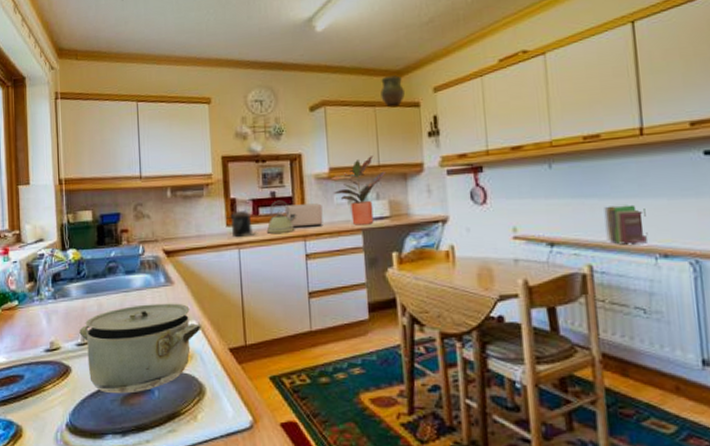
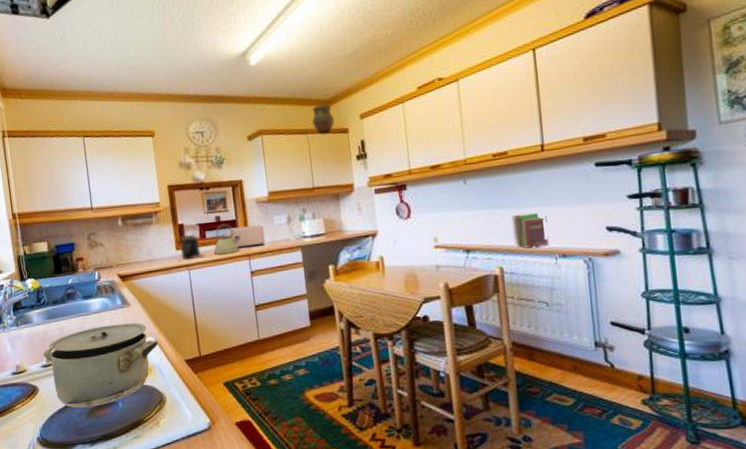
potted plant: present [330,156,387,226] -> none [270,179,321,243]

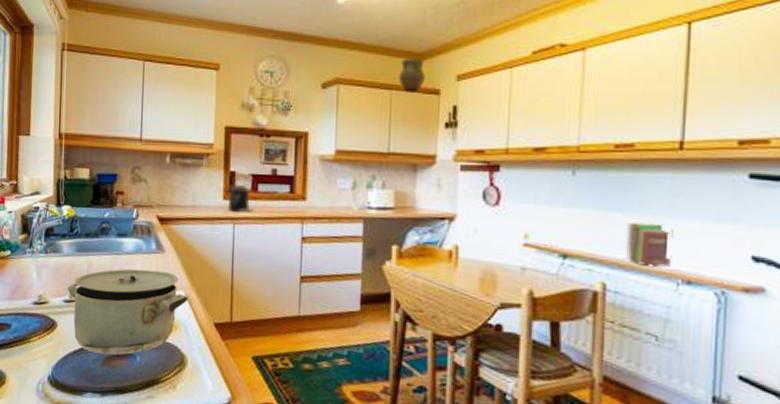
kettle: present [213,223,241,255] -> none [264,178,297,214]
toaster: present [229,225,265,248] -> none [284,184,324,210]

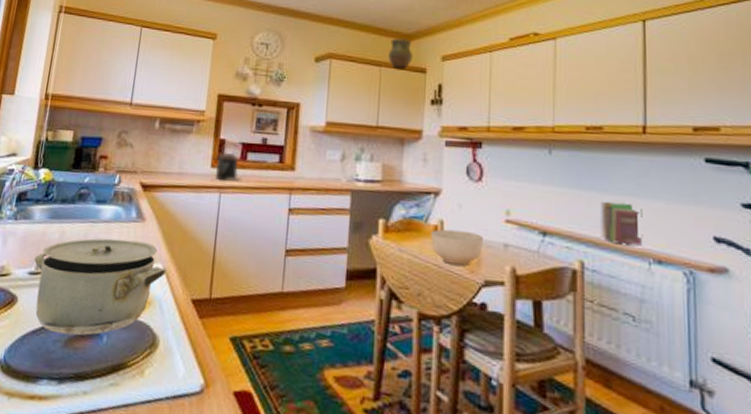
bowl: none [445,253,501,289] -> present [431,229,484,266]

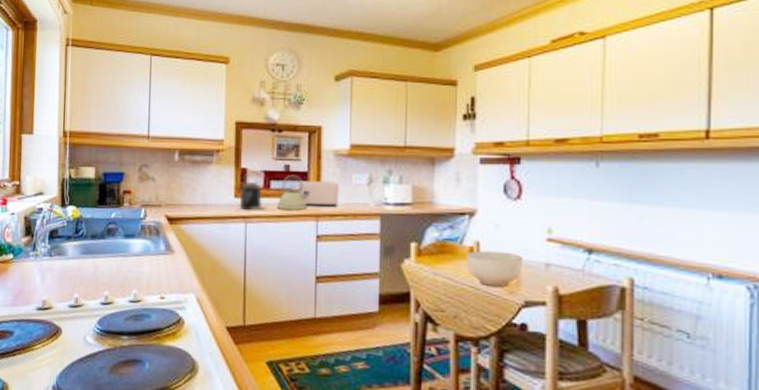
saucepan: present [34,238,166,336] -> none [73,271,199,363]
kettle: none [252,147,286,184] -> present [276,174,311,211]
toaster: none [274,154,313,181] -> present [298,181,339,207]
ceramic jug: present [388,38,412,70] -> none [414,49,441,84]
books: present [601,201,643,246] -> none [654,215,702,261]

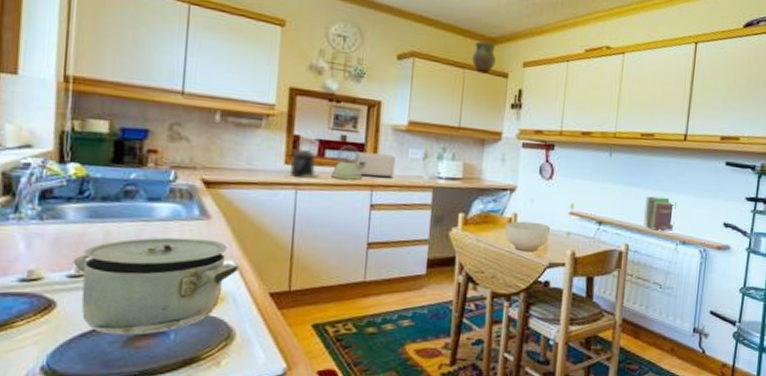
saucepan: none [73,271,199,363] -> present [73,237,239,335]
ceramic jug: none [414,49,441,84] -> present [472,41,496,74]
books: none [654,215,702,261] -> present [643,196,676,231]

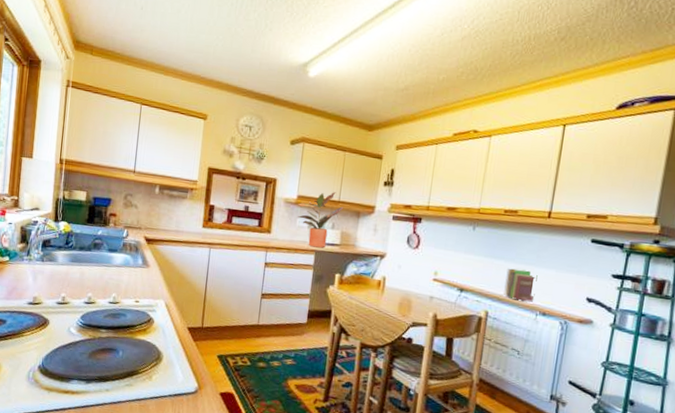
saucepan: present [73,237,239,335] -> none [60,279,167,350]
canister: present [291,148,319,180] -> none [206,215,227,241]
kettle: present [330,145,367,181] -> none [236,214,264,243]
toaster: present [354,152,395,178] -> none [254,219,286,242]
potted plant: none [408,116,466,184] -> present [297,192,344,248]
ceramic jug: present [472,41,496,74] -> none [352,128,372,156]
bowl: present [505,221,551,251] -> none [374,283,416,311]

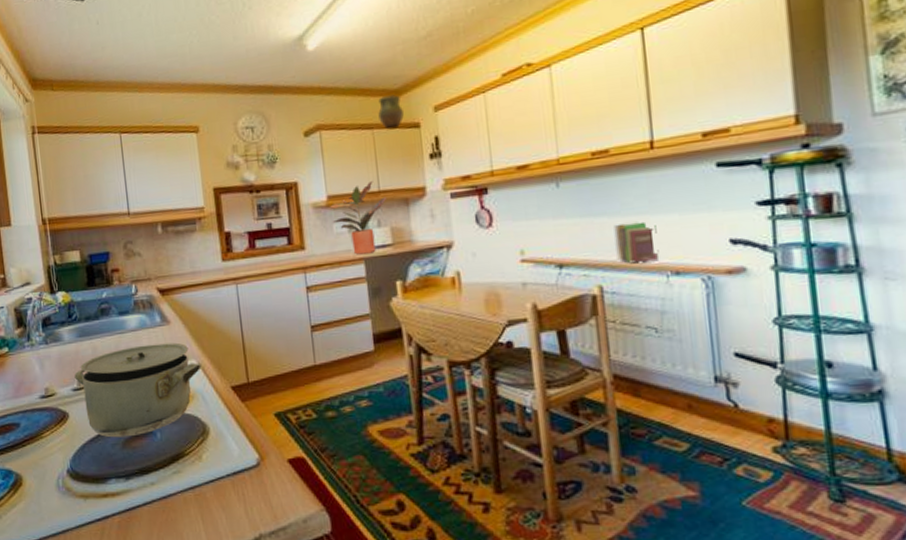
saucepan: none [60,279,167,350] -> present [74,342,202,438]
ceramic jug: none [352,128,372,156] -> present [378,94,404,130]

